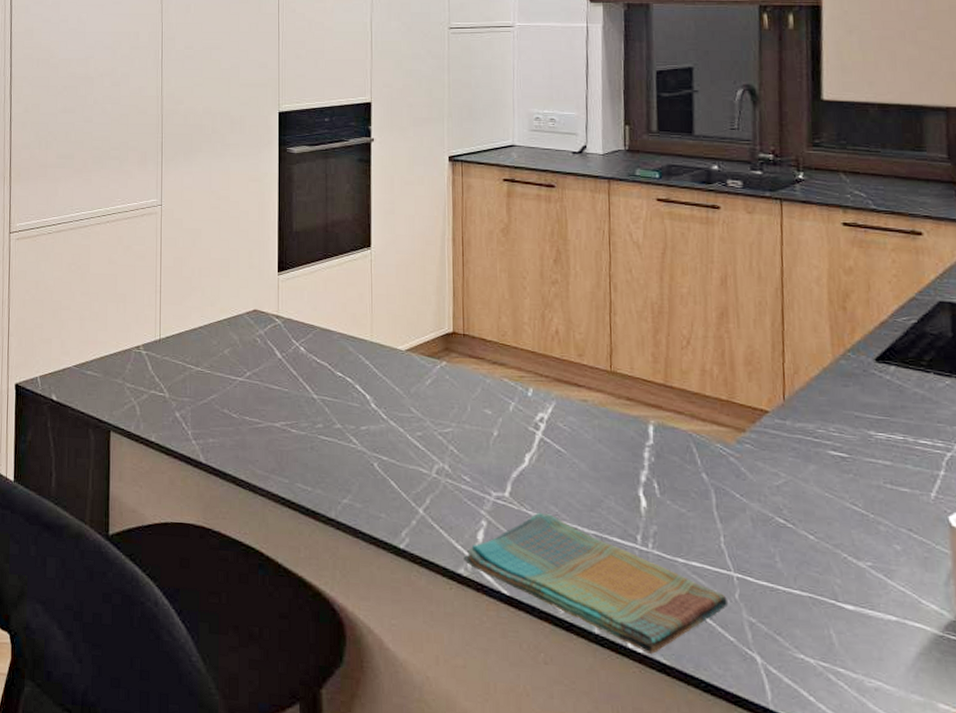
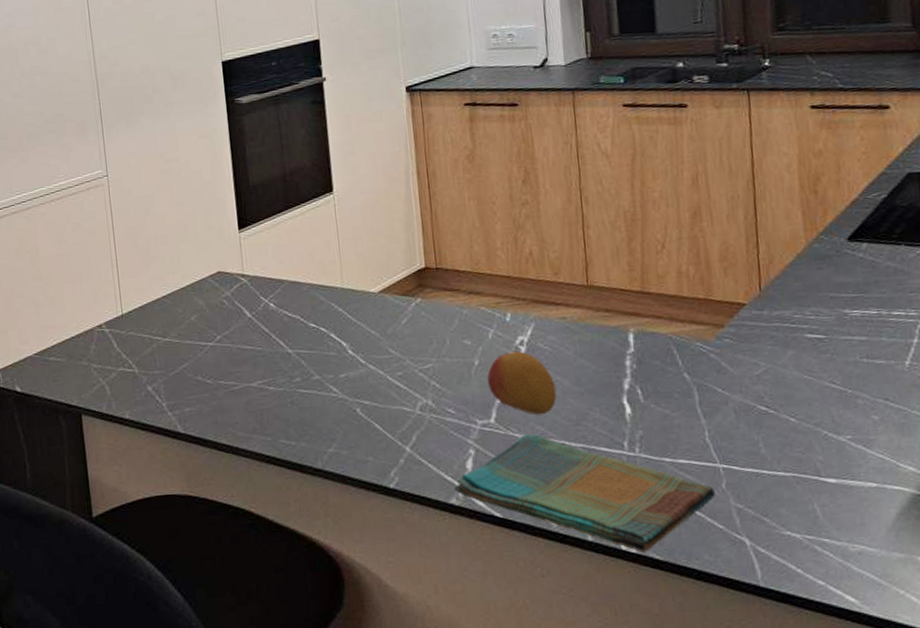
fruit: none [505,427,573,496] -> present [487,351,557,415]

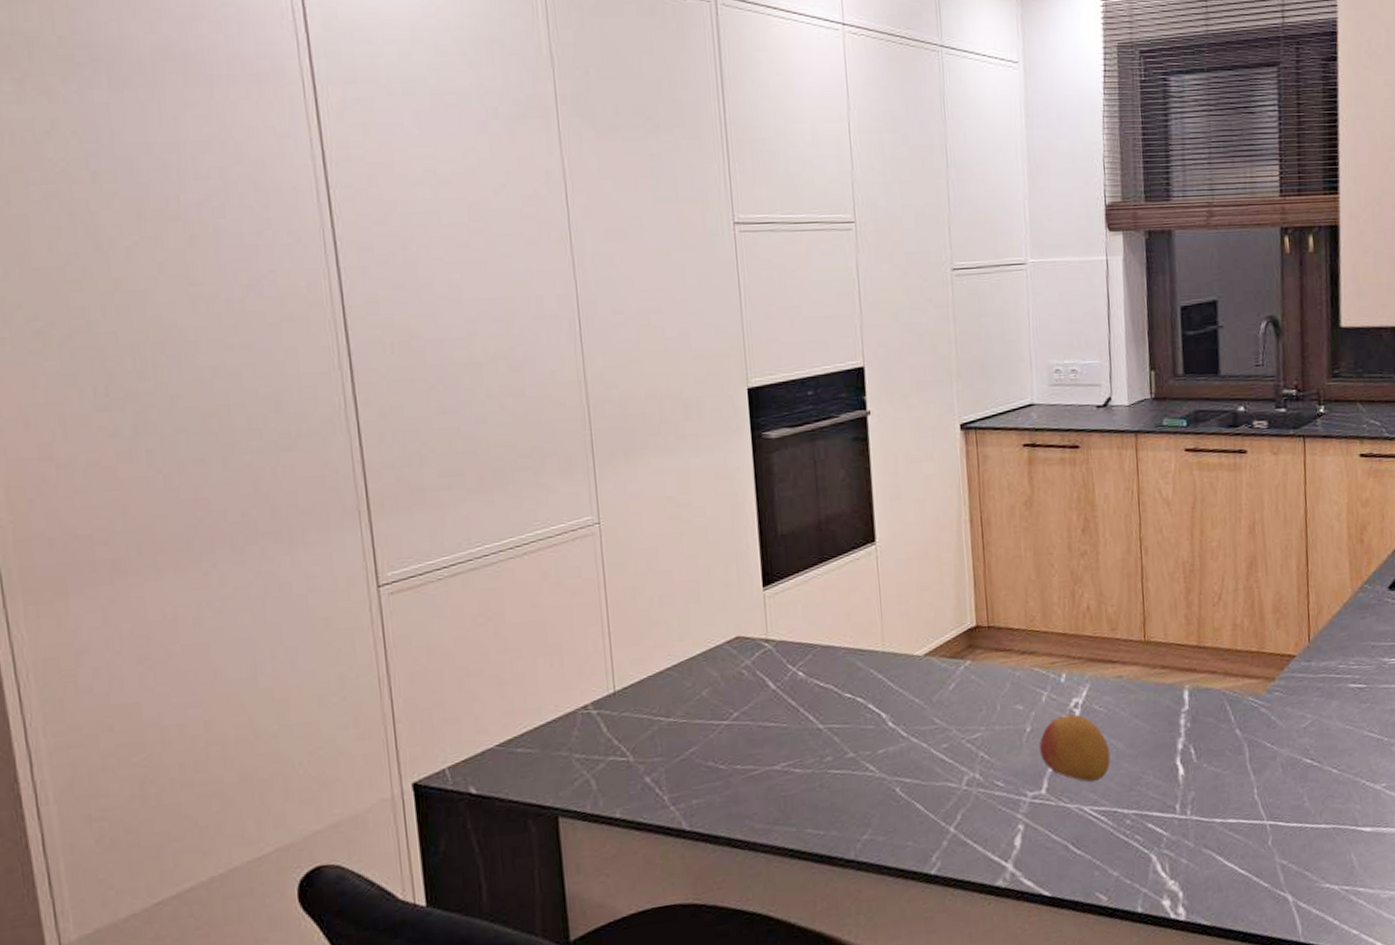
dish towel: present [454,433,716,552] -> none [1001,802,1263,919]

